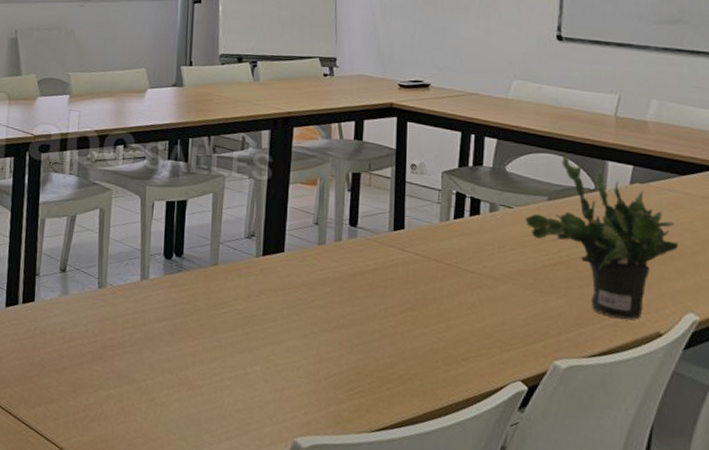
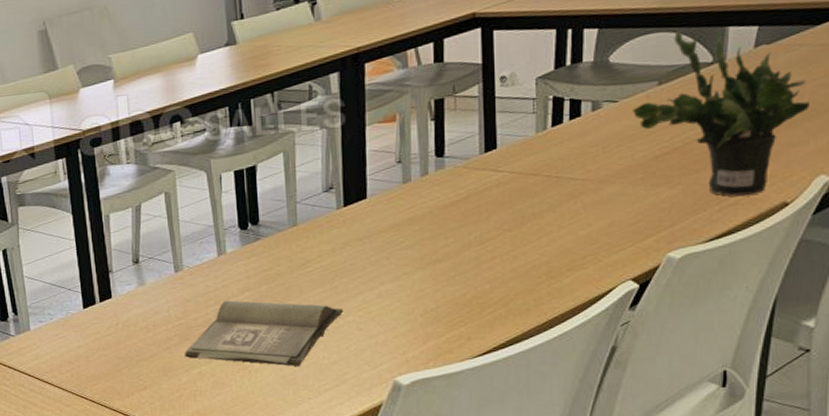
hardback book: none [96,326,253,407] -> present [185,300,344,366]

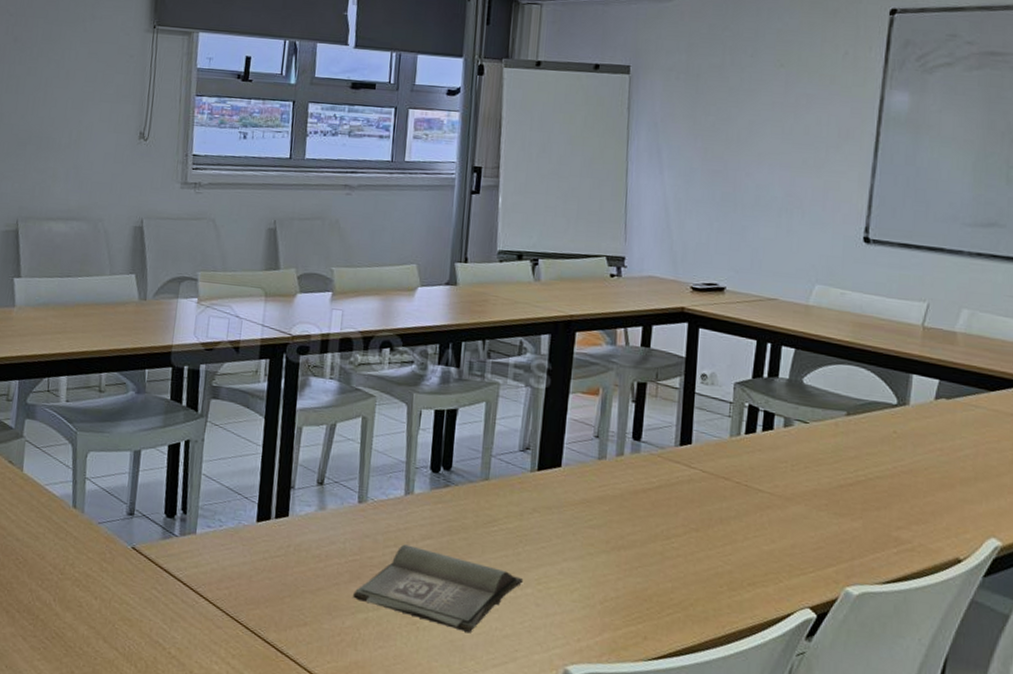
potted plant: present [633,29,810,196] -> none [821,366,983,545]

